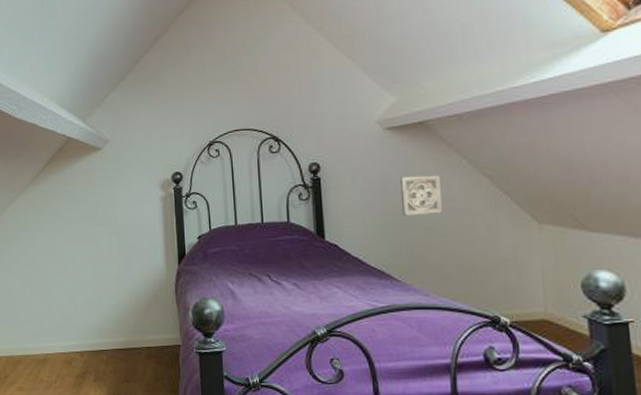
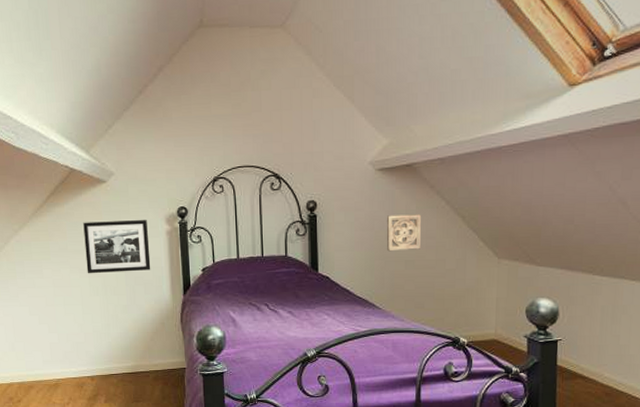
picture frame: none [78,186,145,242] -> present [83,220,151,274]

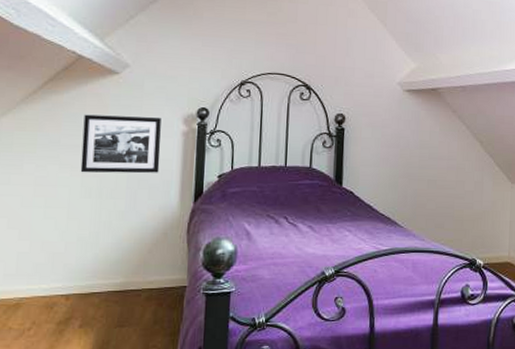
wall ornament: present [386,214,421,252] -> none [411,135,444,170]

